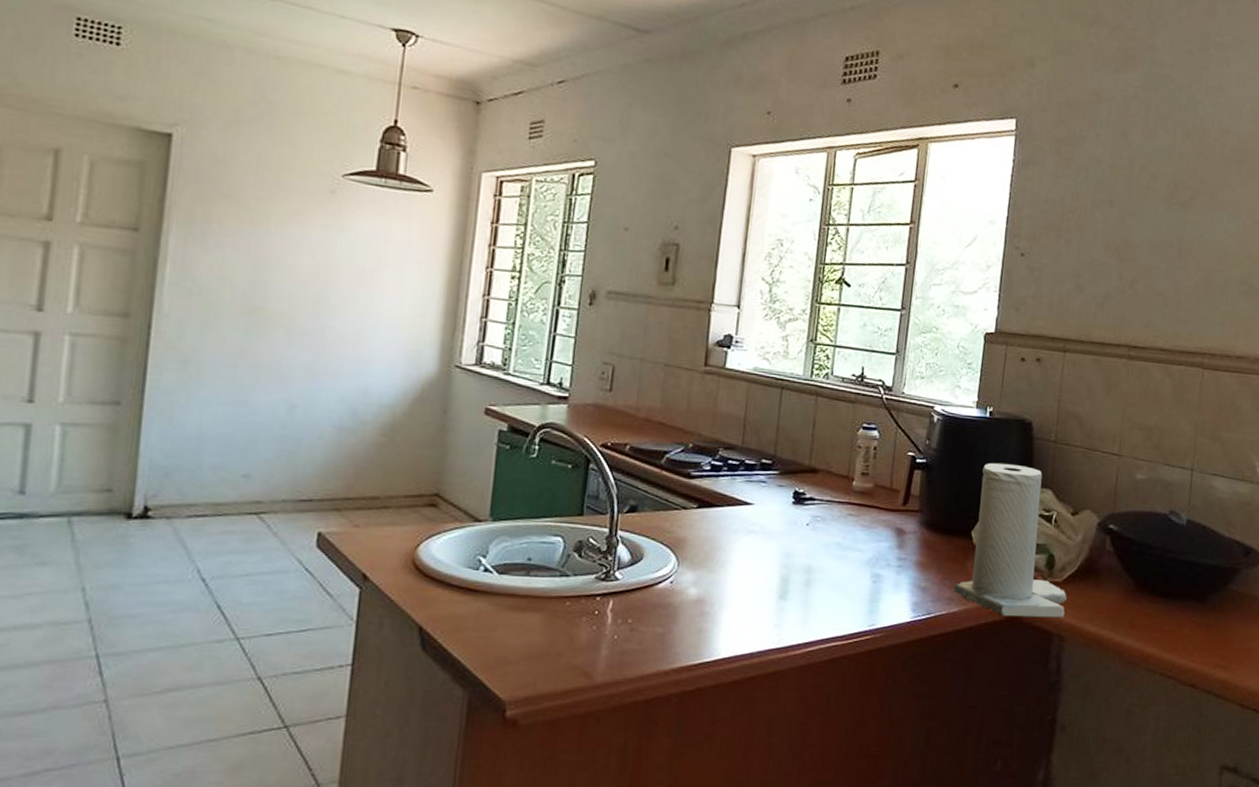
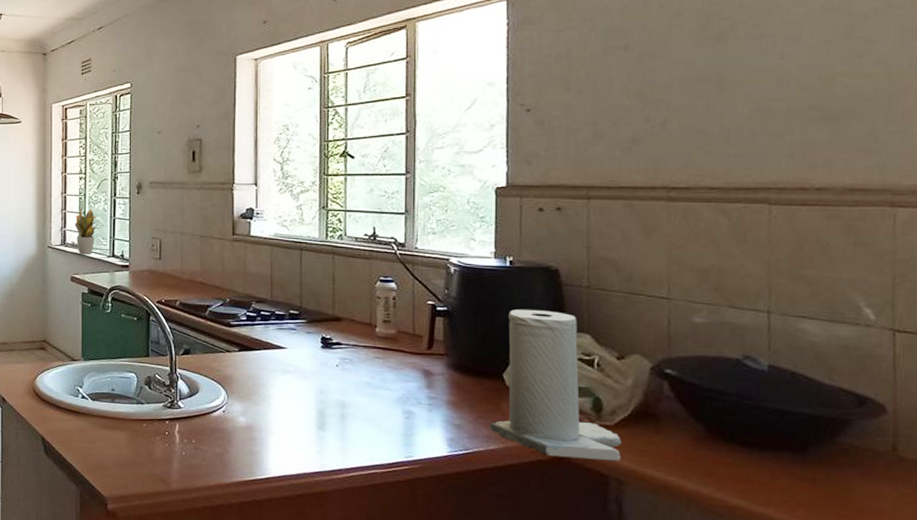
potted plant: none [497,316,532,380] -> present [74,207,98,254]

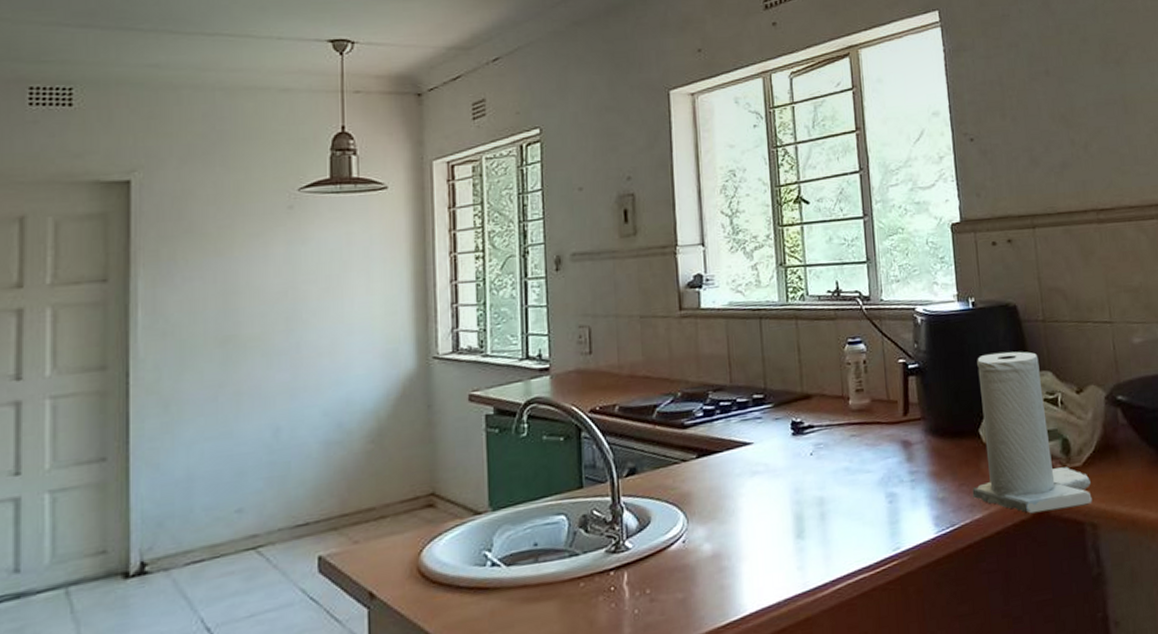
potted plant: present [74,207,98,254] -> none [471,297,505,362]

